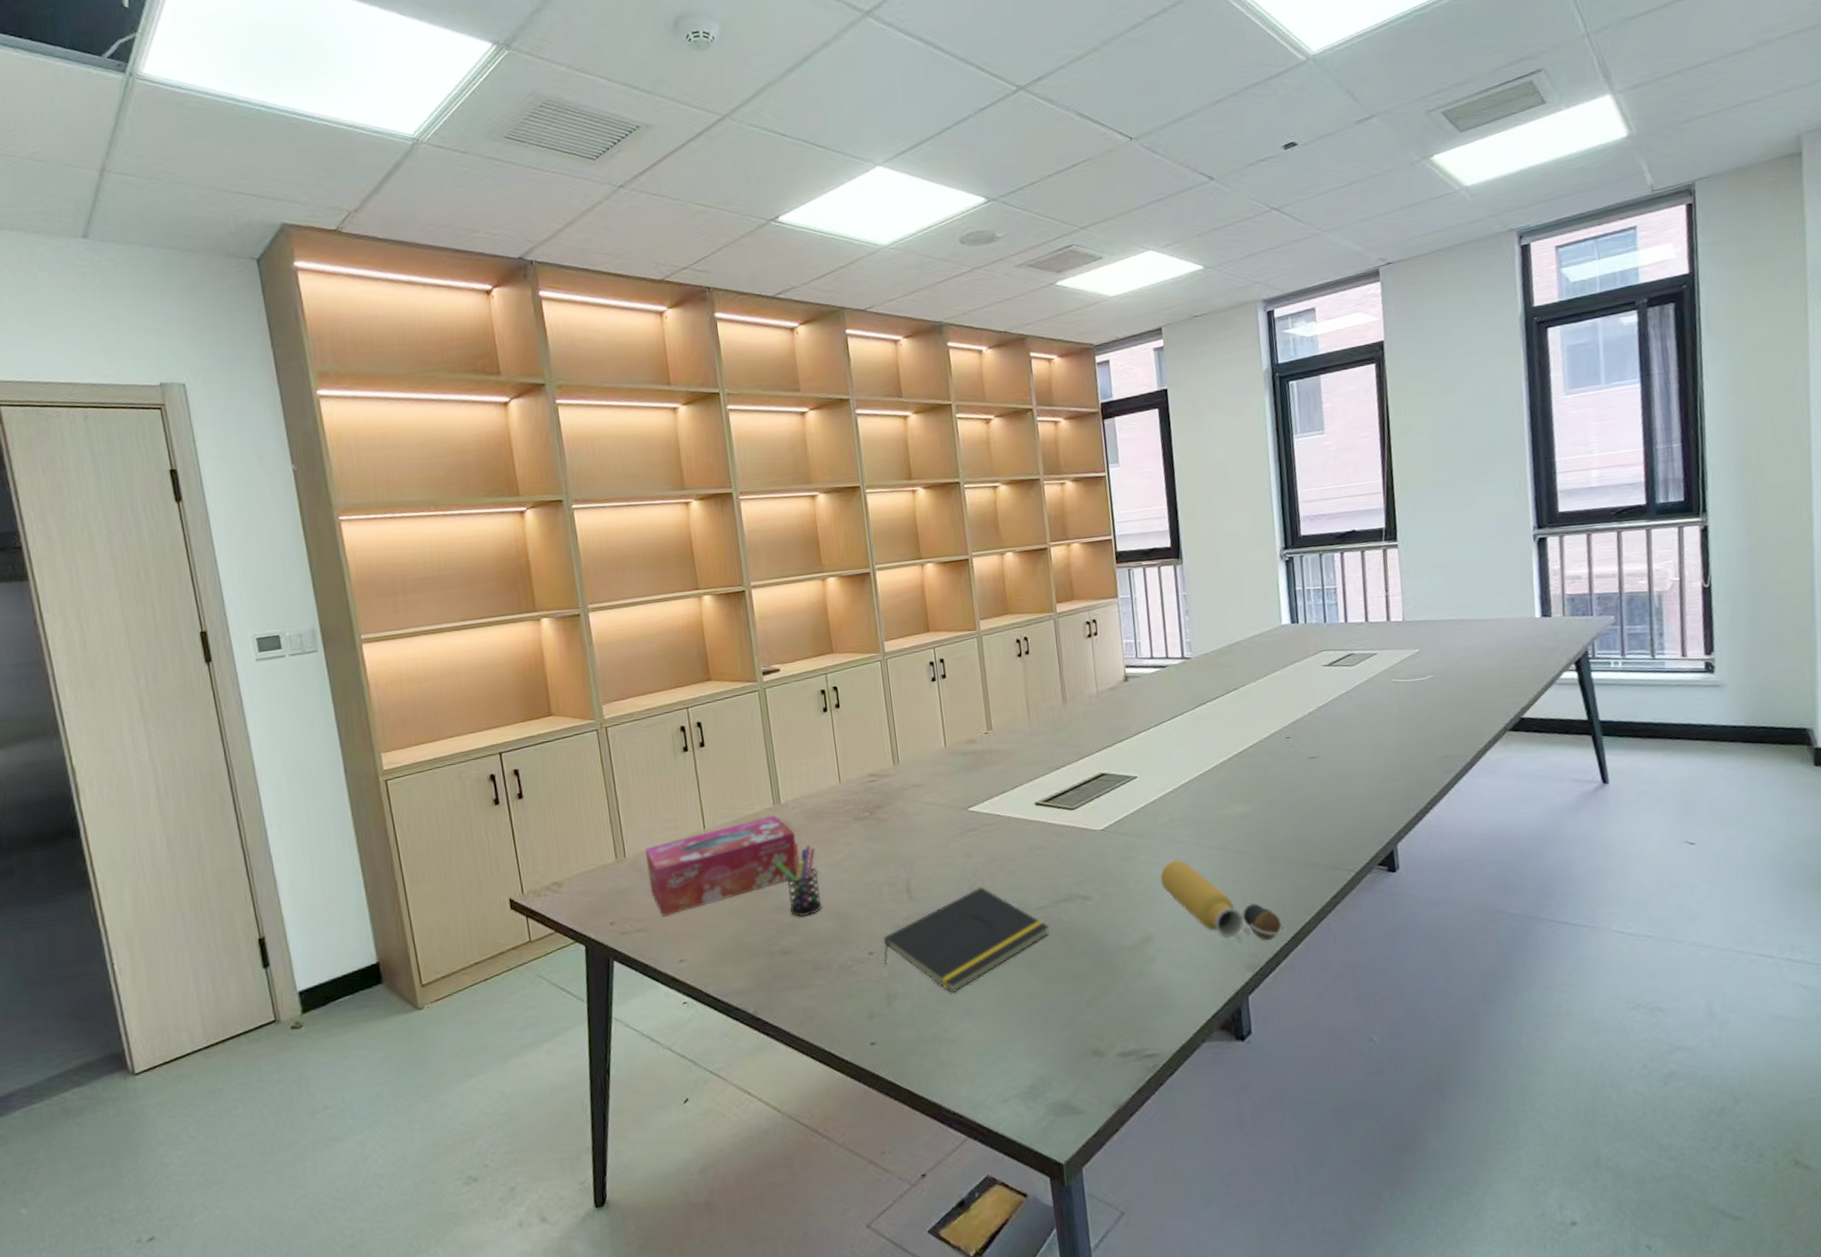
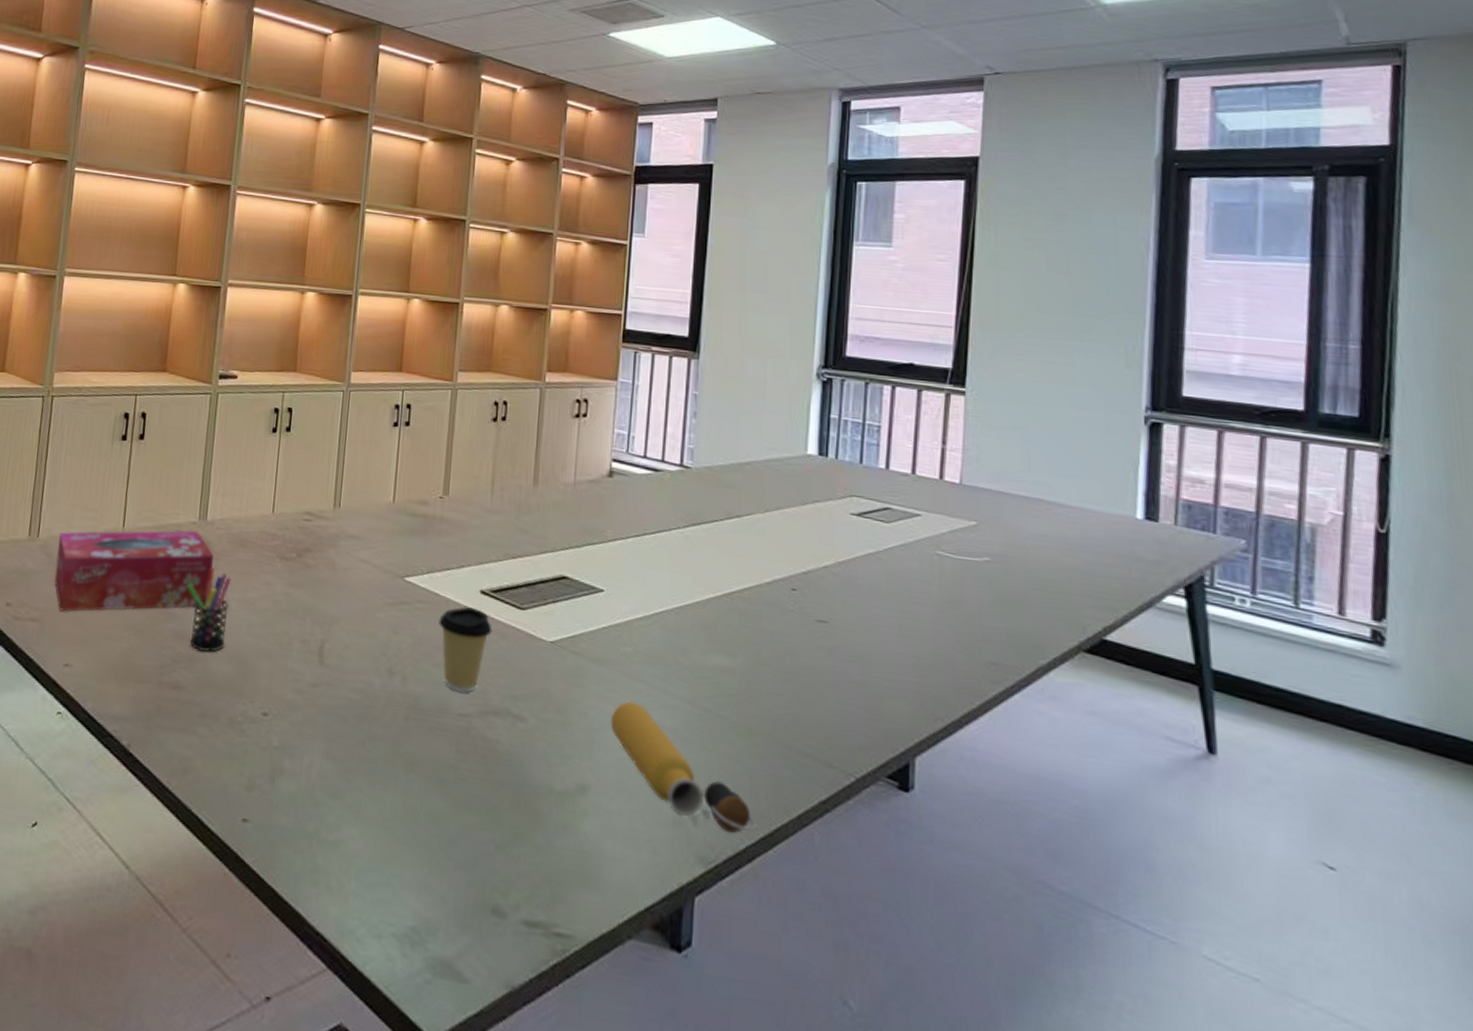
notepad: present [883,887,1050,994] -> none [276,671,470,788]
coffee cup: none [1004,818,1051,891] -> present [439,607,493,693]

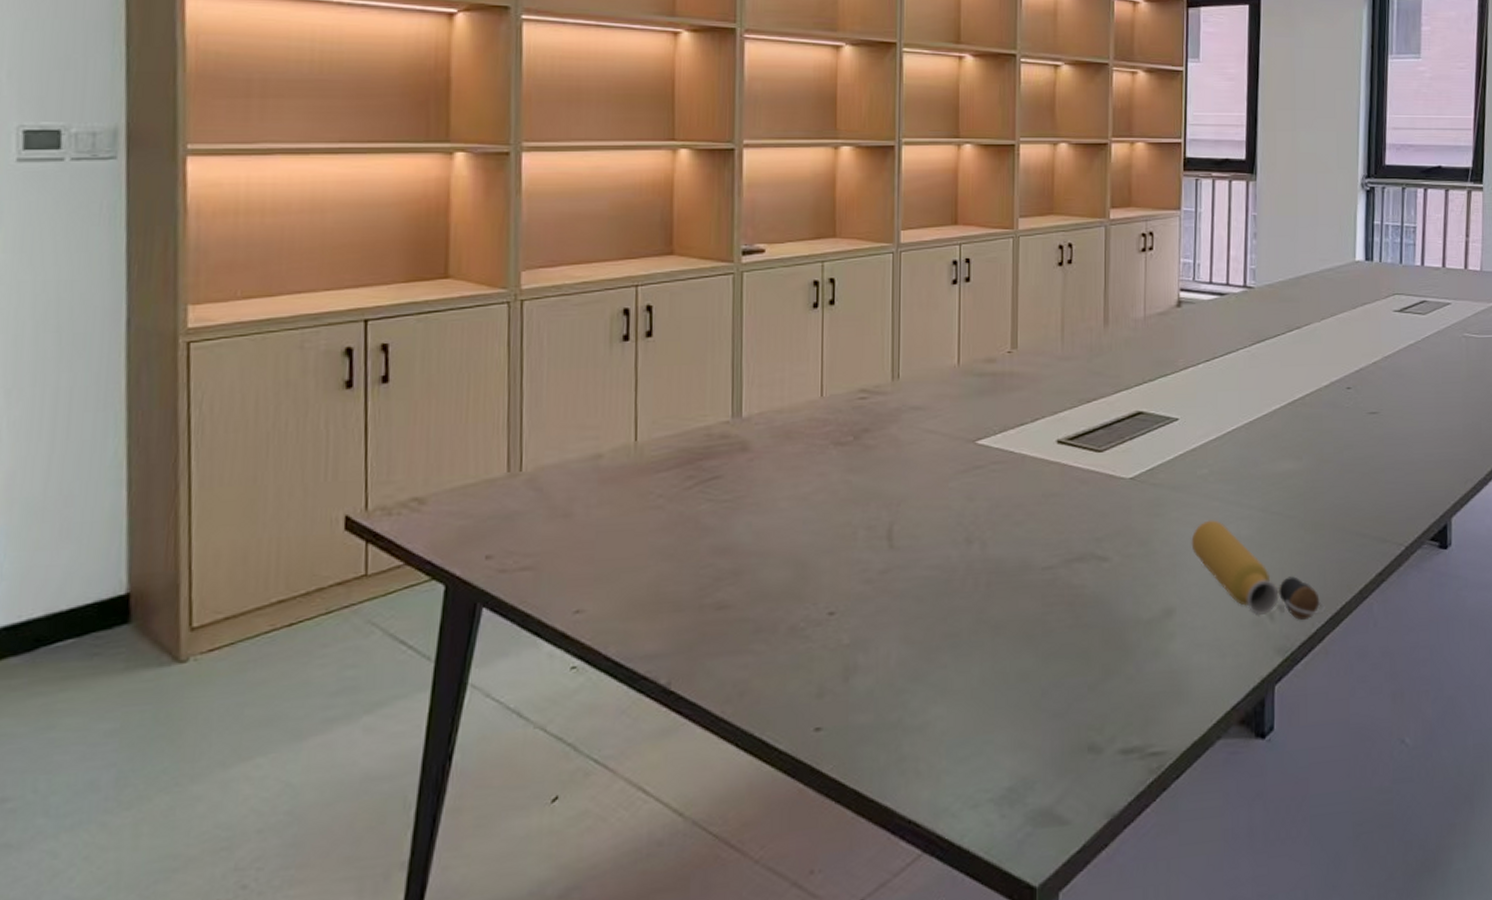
tissue box: present [54,530,214,612] -> none [548,430,754,552]
pen holder: present [187,567,232,653] -> none [724,467,778,563]
coffee cup: present [439,607,493,693] -> none [1016,459,1072,546]

